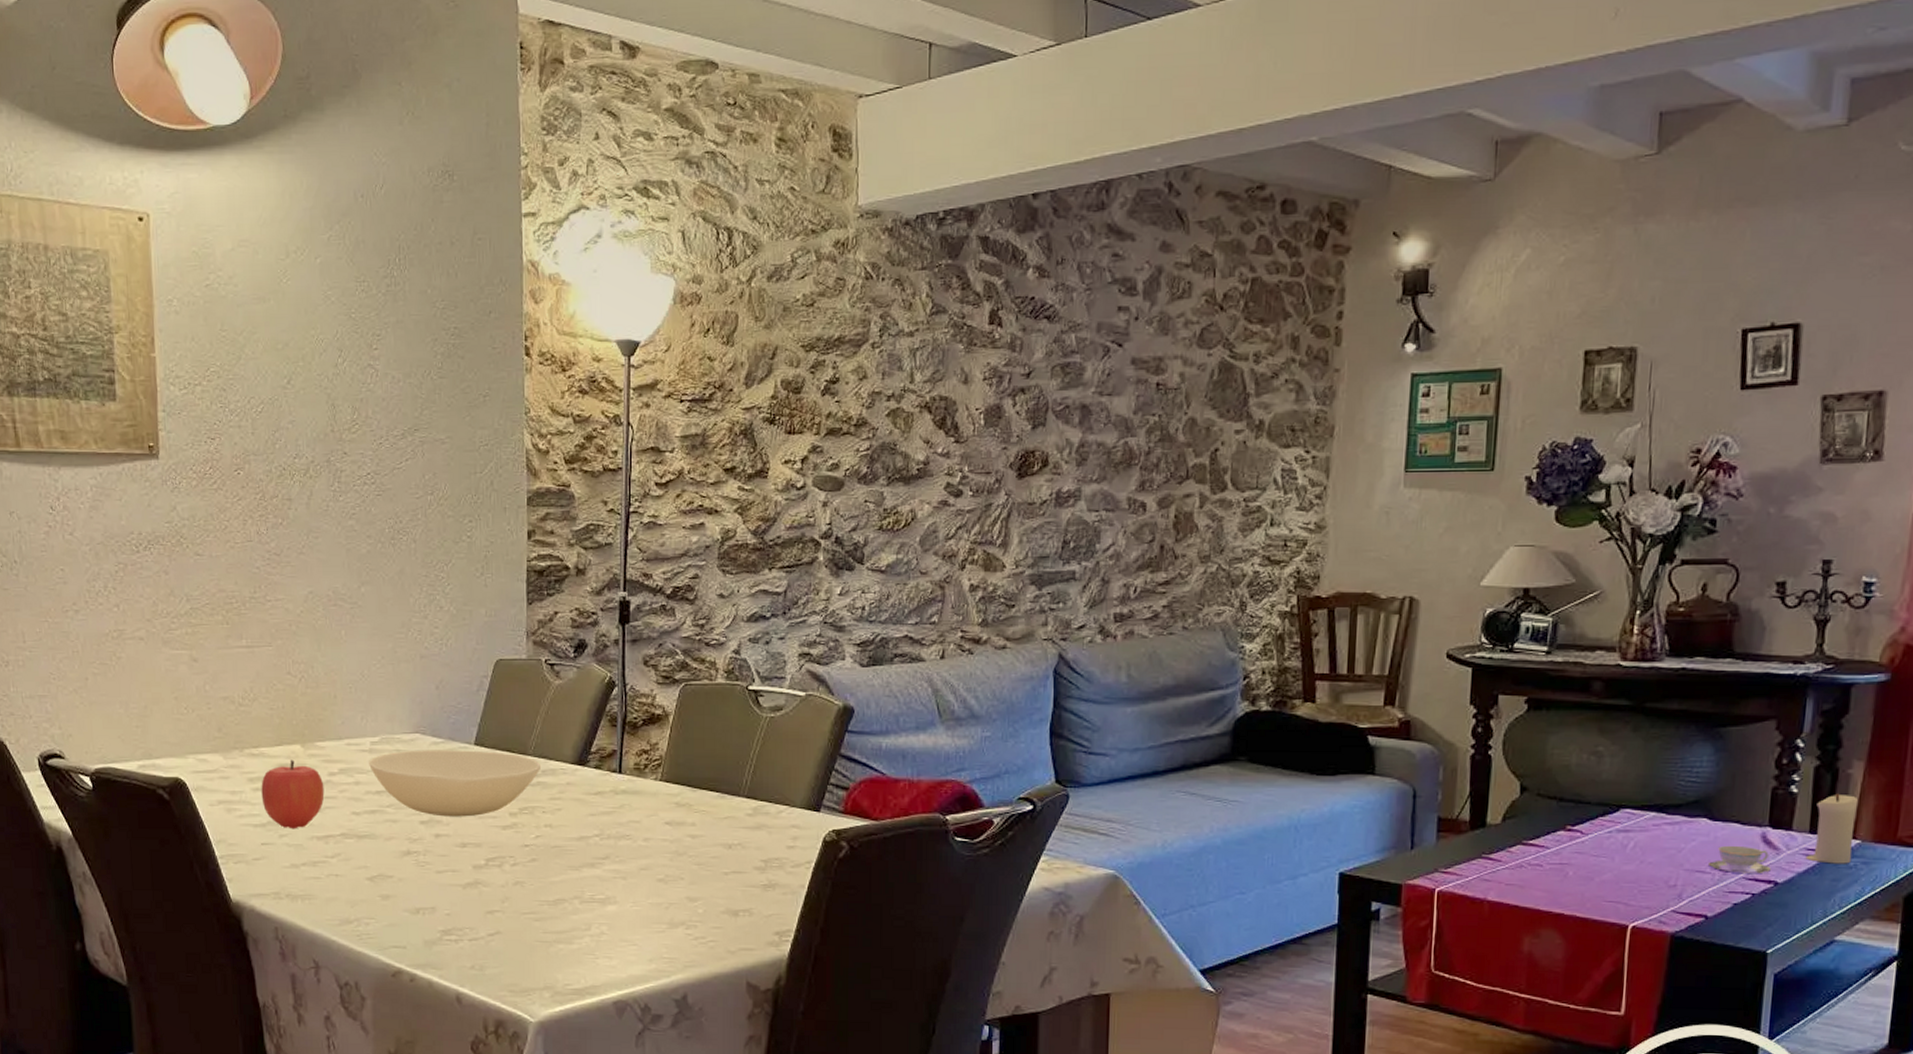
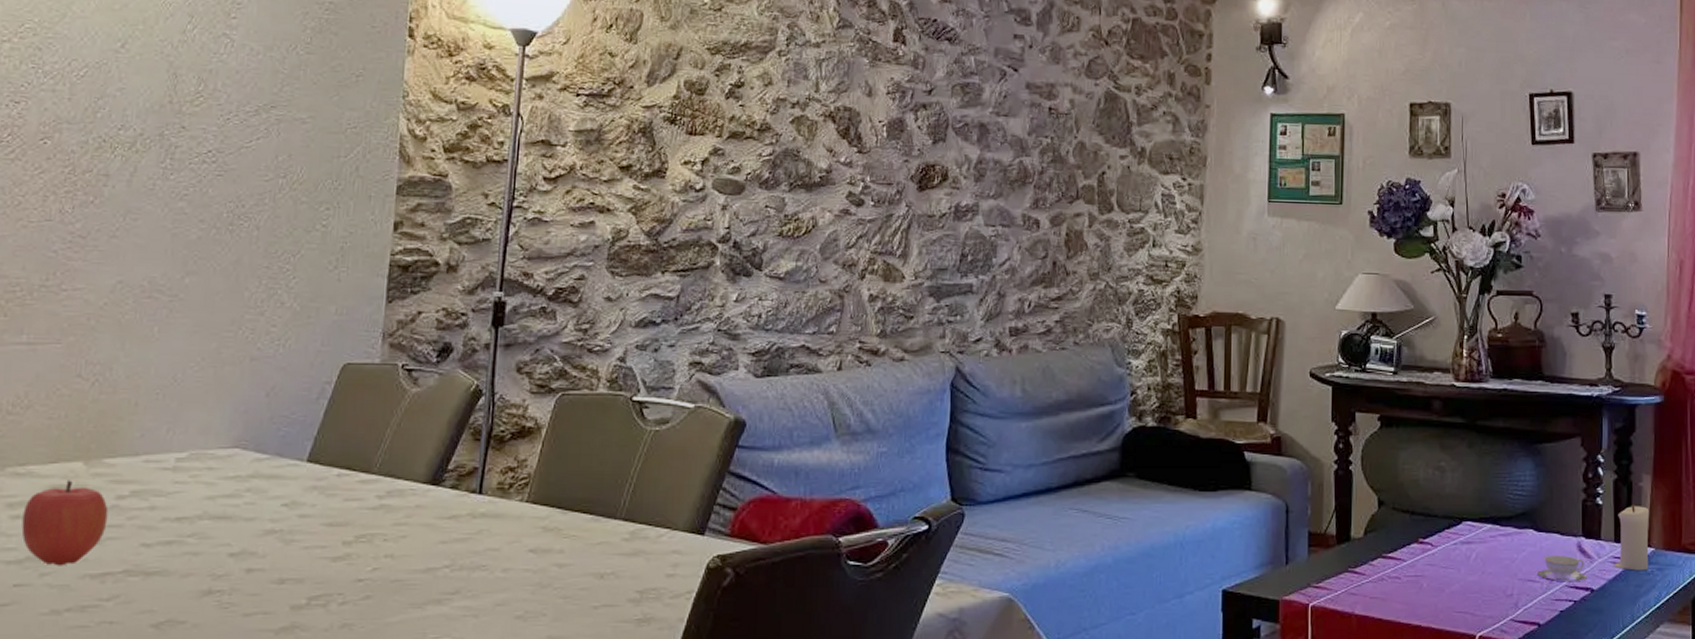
bowl: present [369,750,542,817] -> none [170,468,387,547]

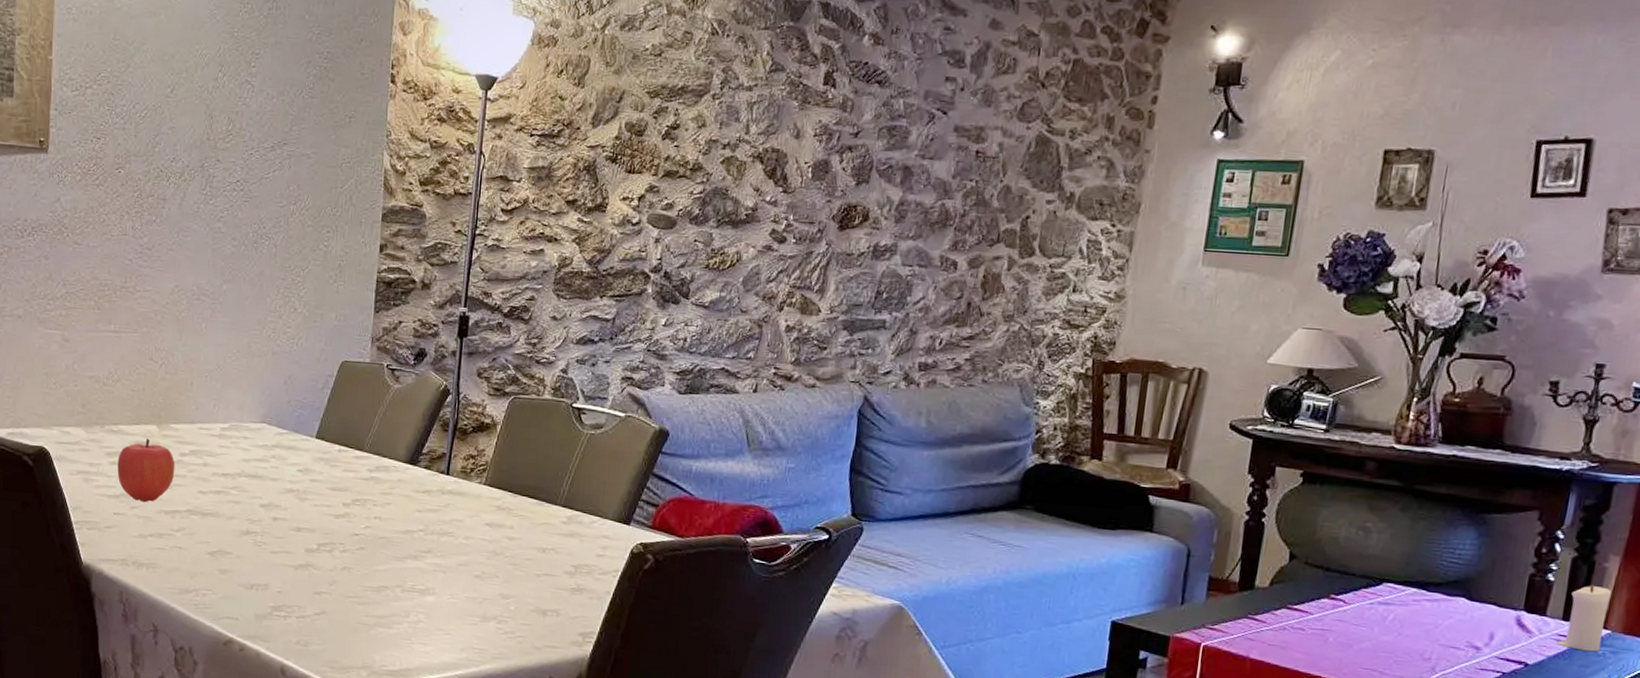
teacup: present [1536,555,1587,582] -> none [1462,625,1522,655]

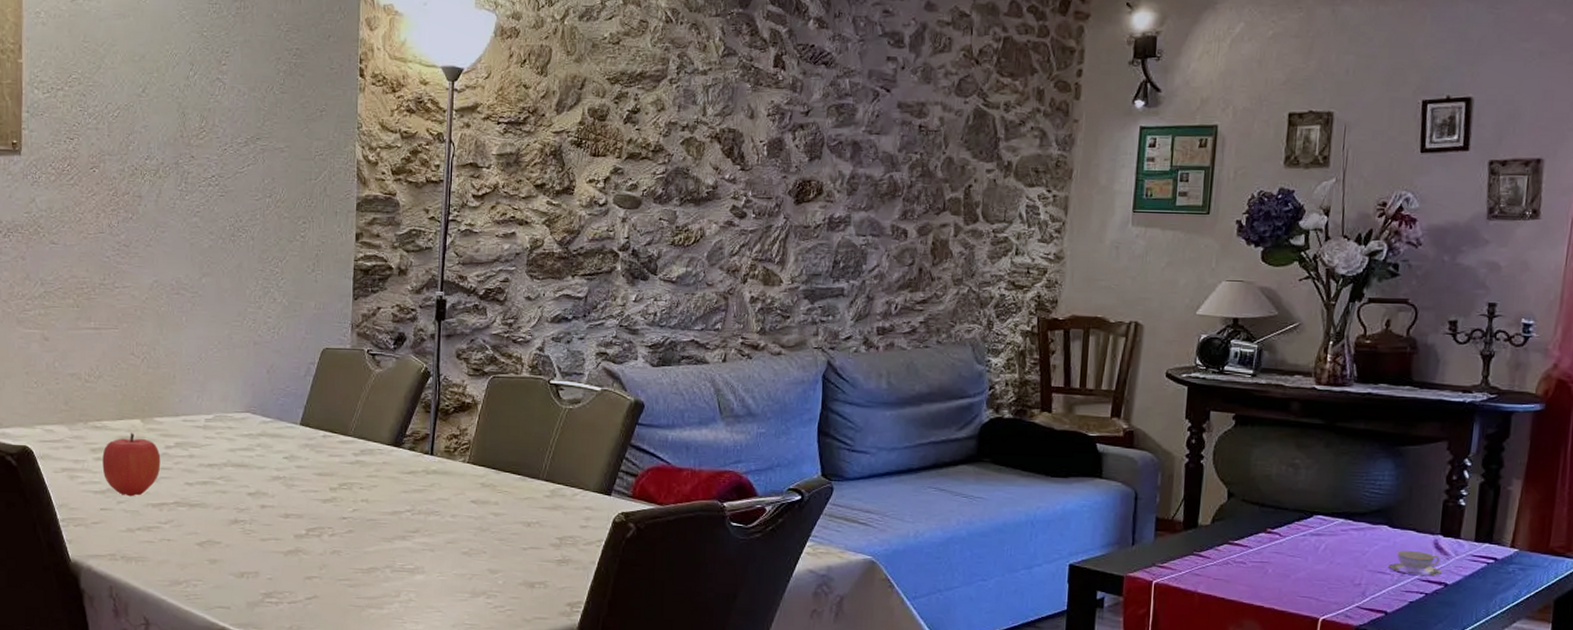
teacup: none [1462,625,1522,655] -> present [1387,550,1442,577]
candle: present [1556,584,1611,652] -> none [1471,507,1516,570]

